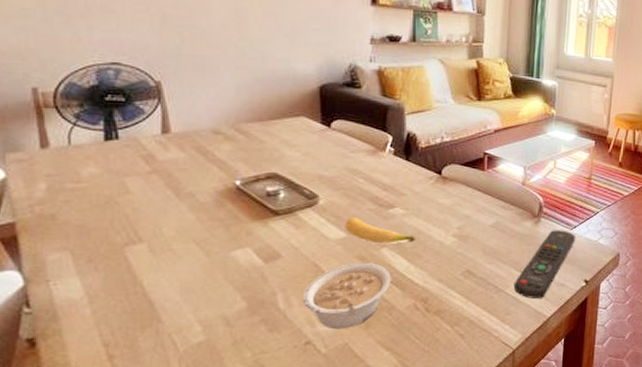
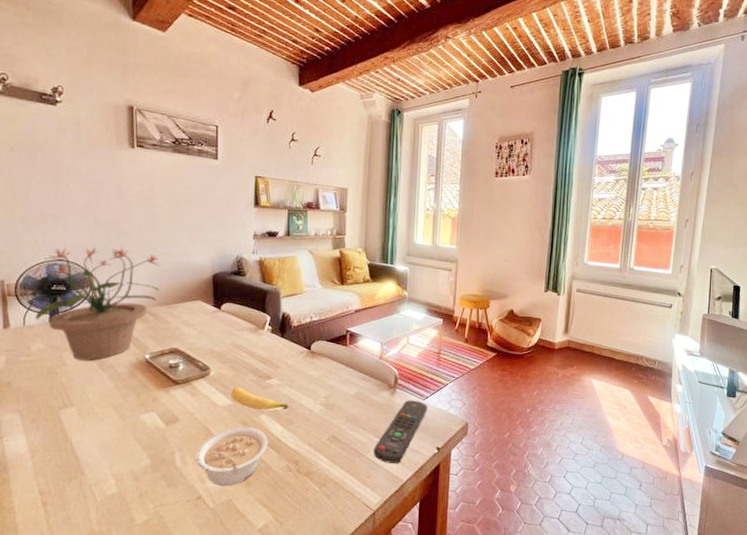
potted plant: none [84,48,250,188] -> present [35,247,159,361]

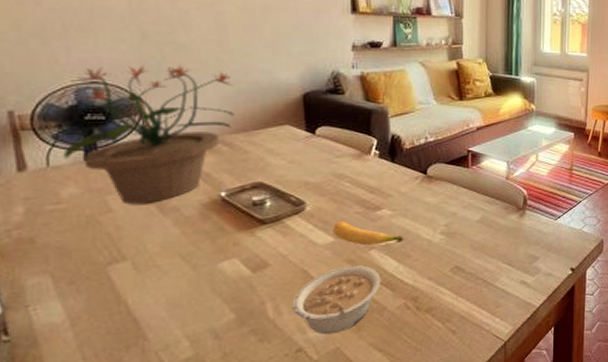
remote control: present [373,400,427,463] -> none [502,221,560,290]

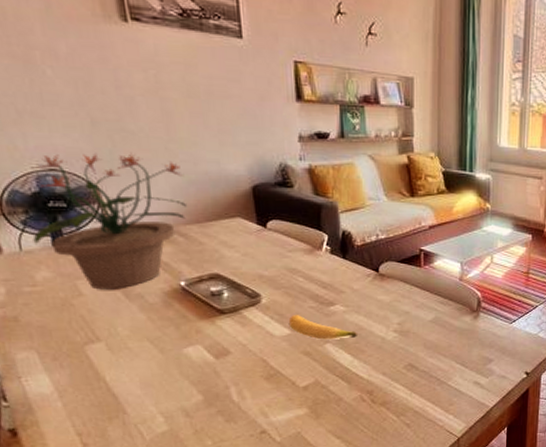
legume: present [292,265,381,335] -> none [254,357,337,420]

